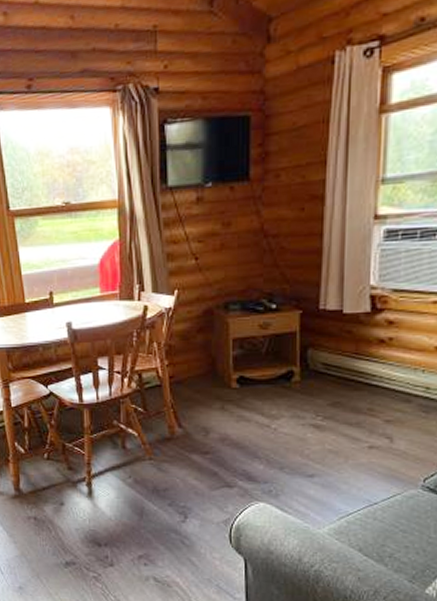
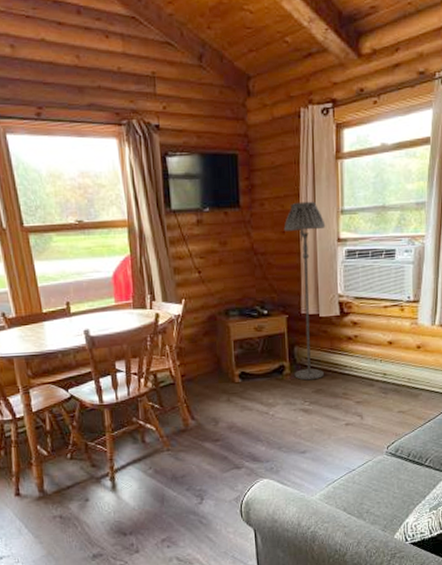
floor lamp: none [303,169,359,391] -> present [283,201,326,381]

